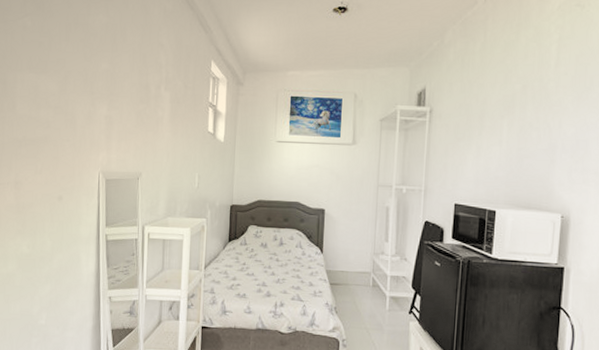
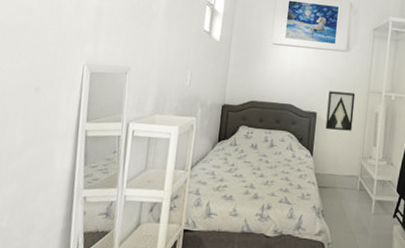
wall art: none [334,186,364,227] -> present [325,91,356,131]

